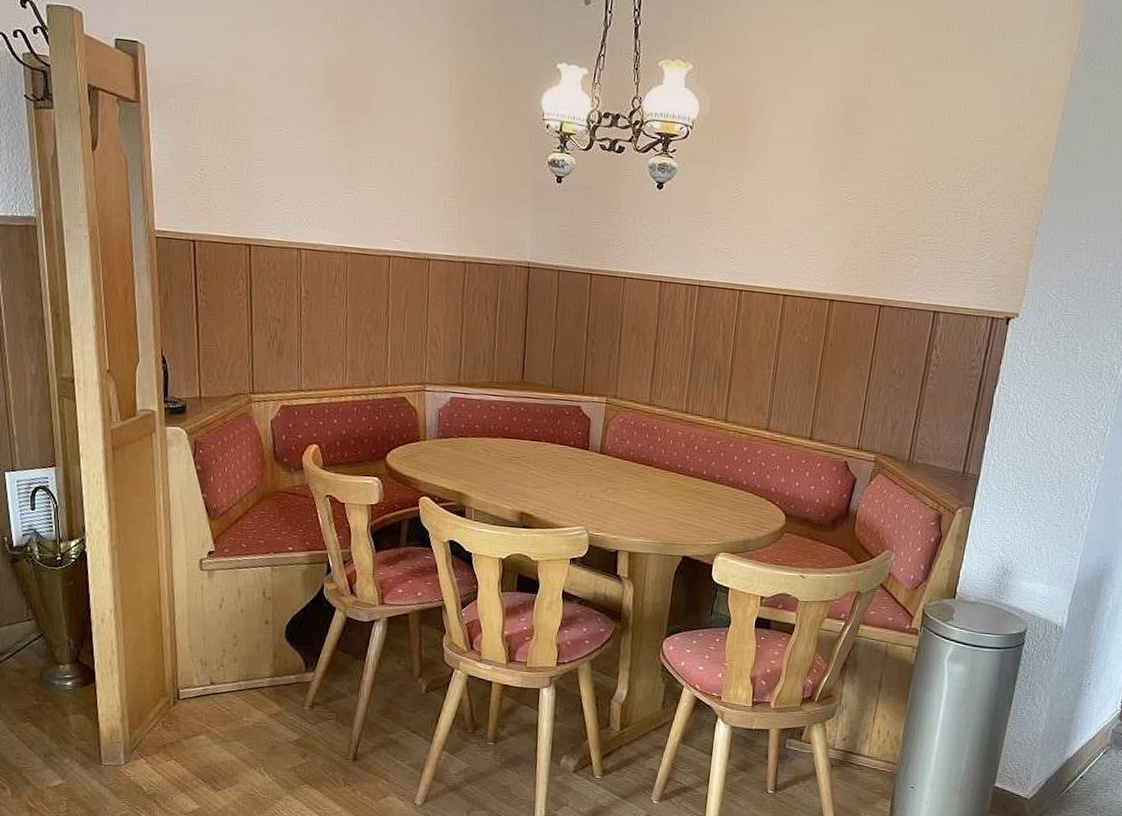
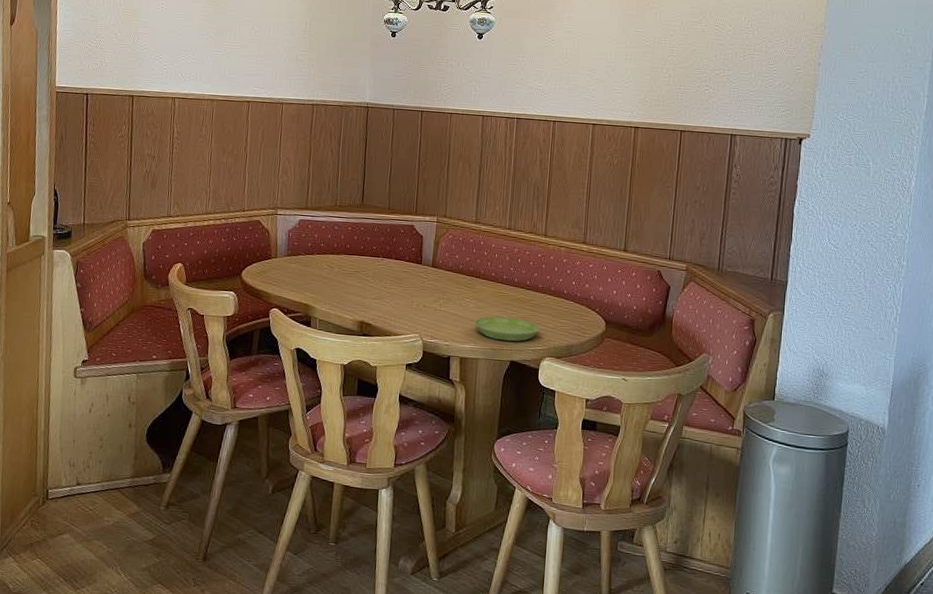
saucer: none [645,508,716,536] -> present [474,316,540,342]

